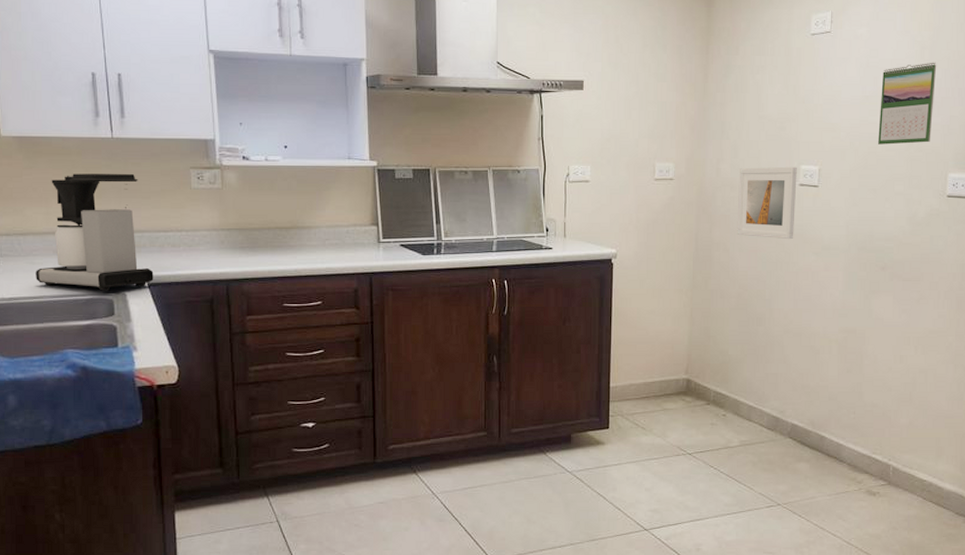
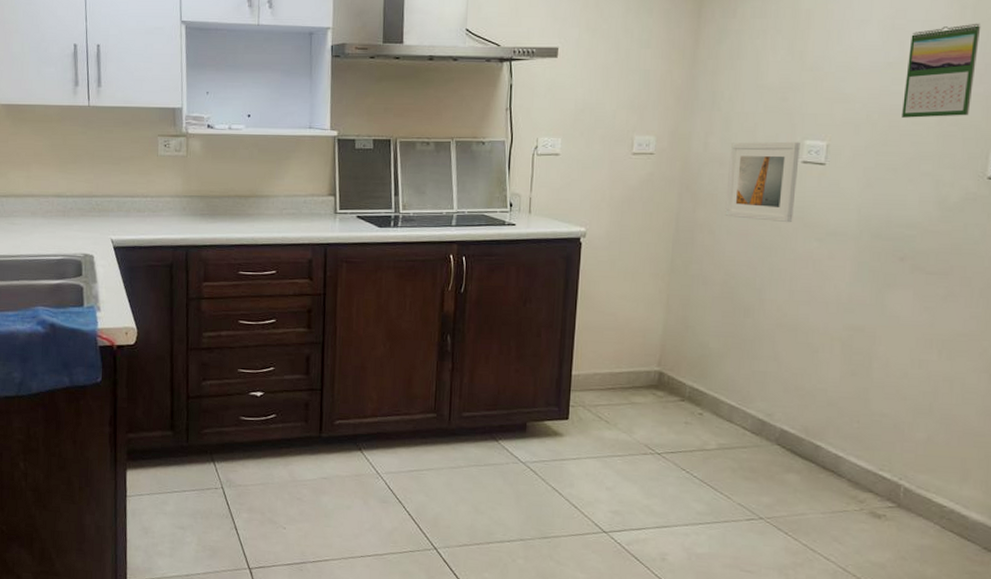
coffee maker: present [36,174,154,291] -> none [15,140,119,253]

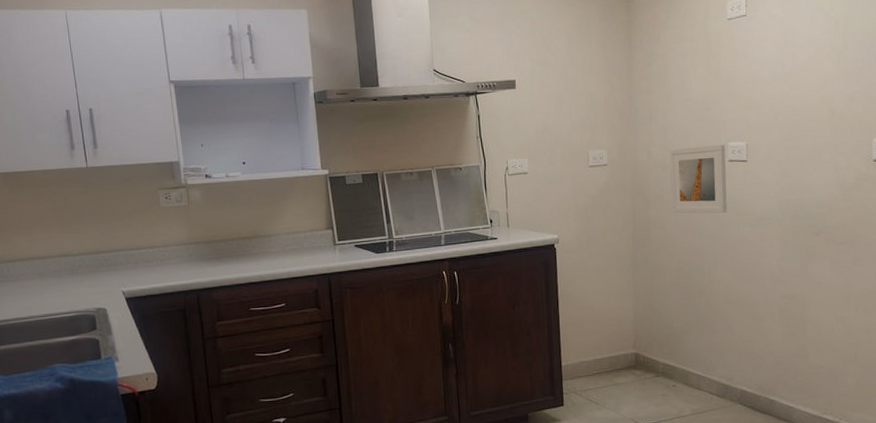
calendar: present [902,23,981,118] -> none [800,35,853,117]

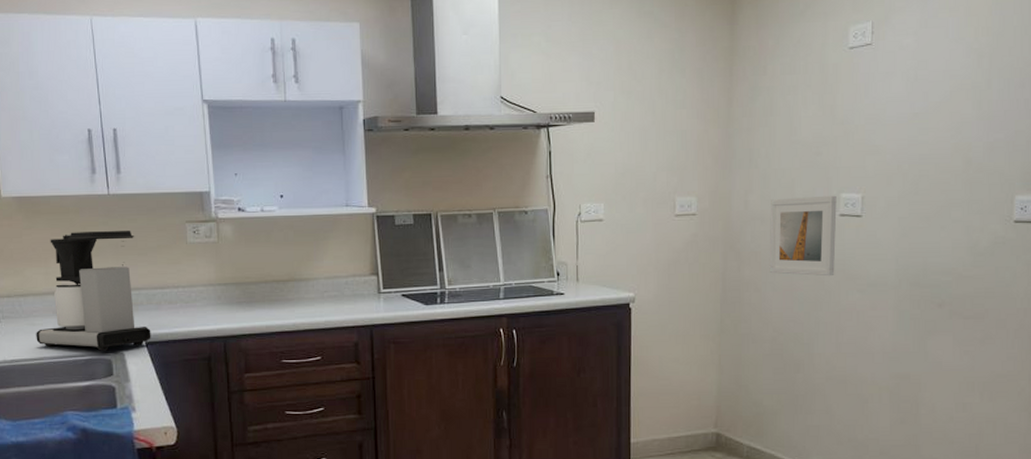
coffee maker: none [24,199,131,308] -> present [36,231,151,351]

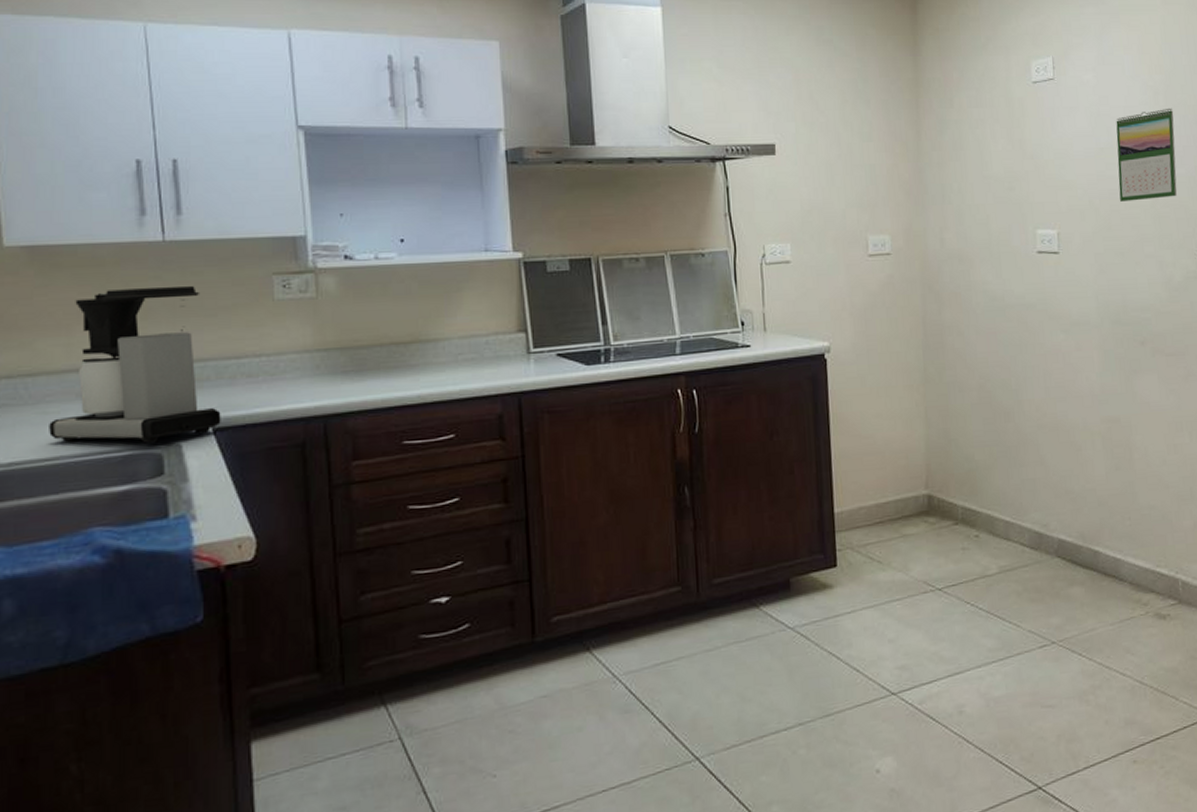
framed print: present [769,195,837,277] -> none [967,231,1038,317]
calendar: none [930,71,998,167] -> present [1116,107,1177,202]

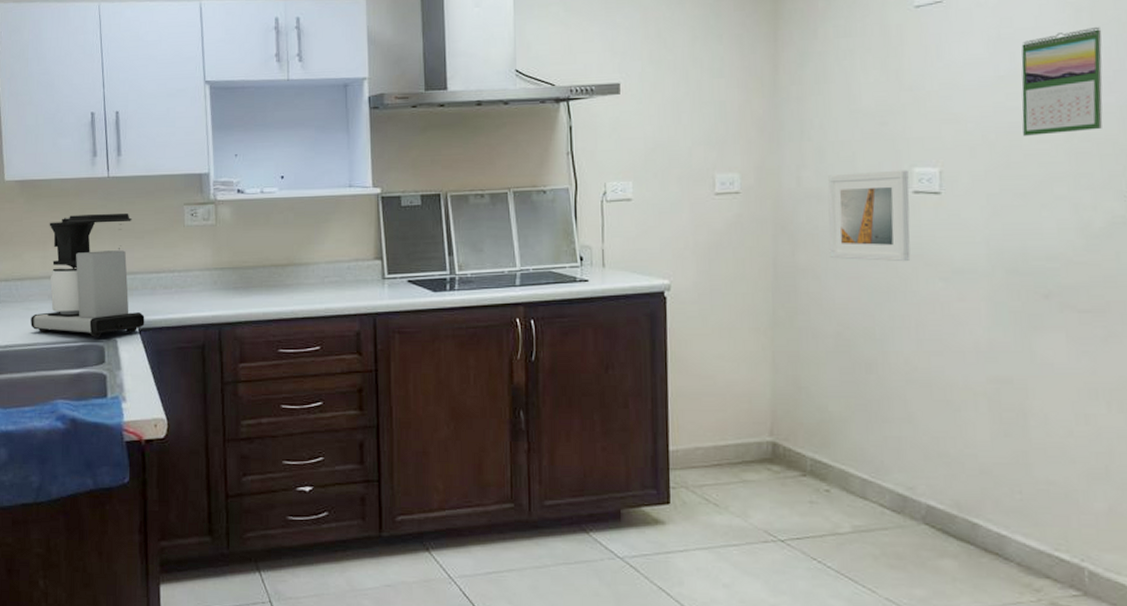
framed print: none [967,231,1038,317] -> present [828,170,911,262]

